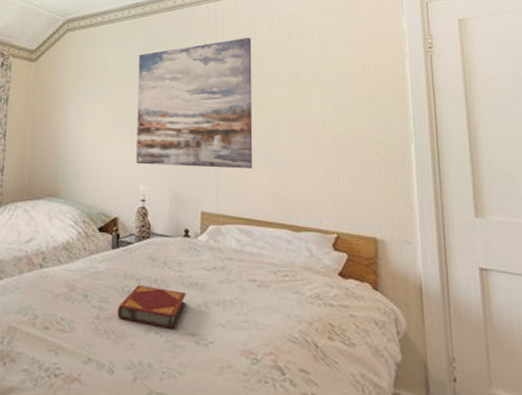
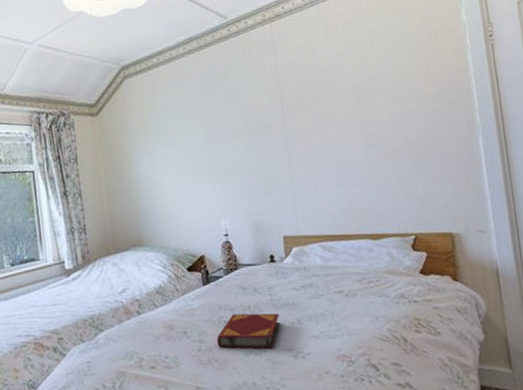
wall art: present [136,37,253,170] -> none [200,54,328,201]

